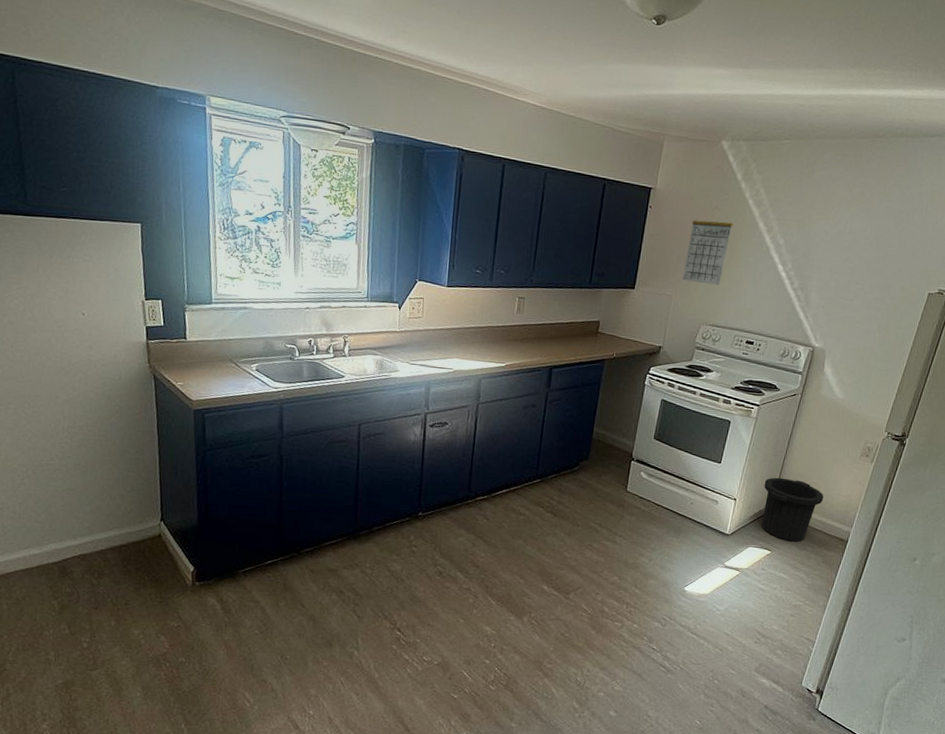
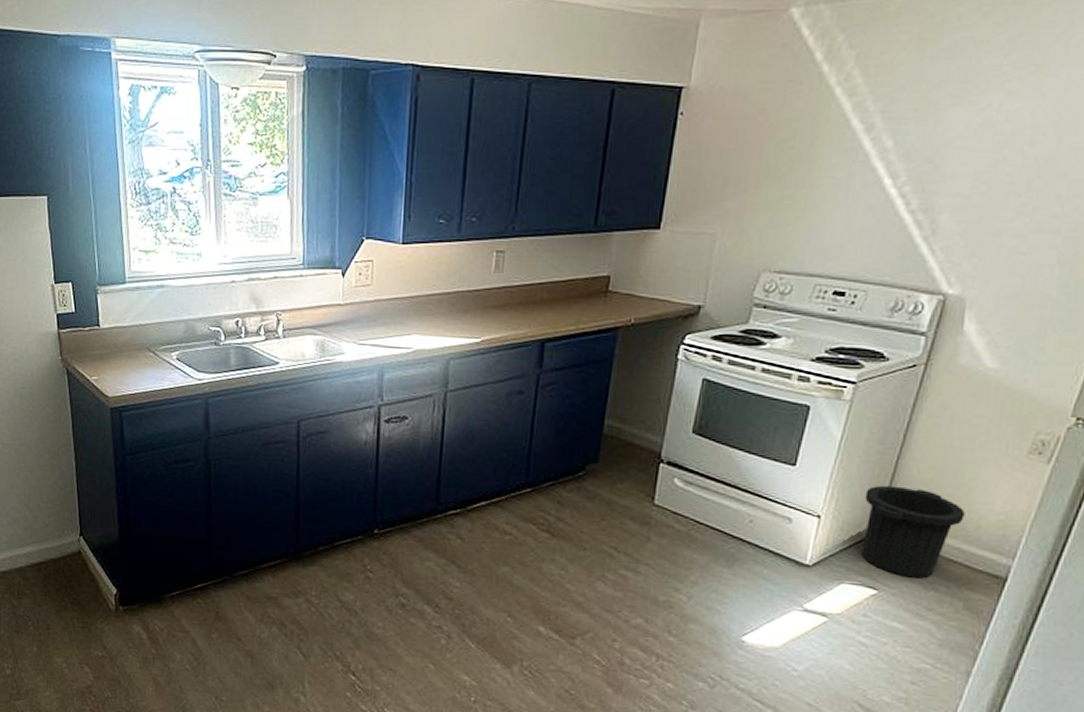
calendar: present [682,206,734,285] -> none [731,103,811,215]

